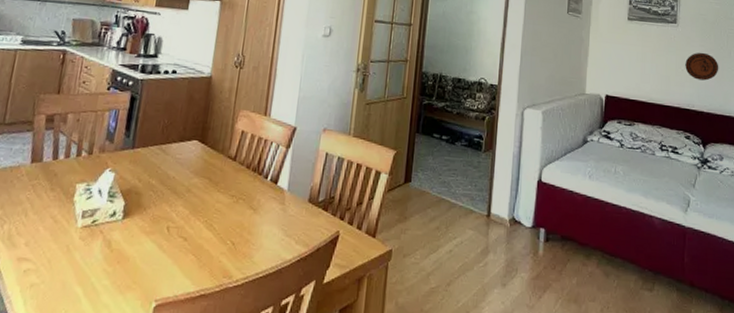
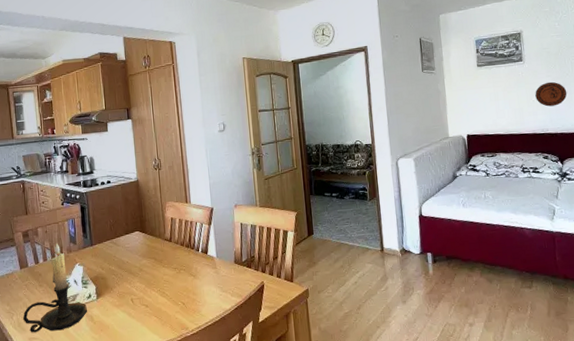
candle holder: none [16,137,107,254] -> present [22,243,87,333]

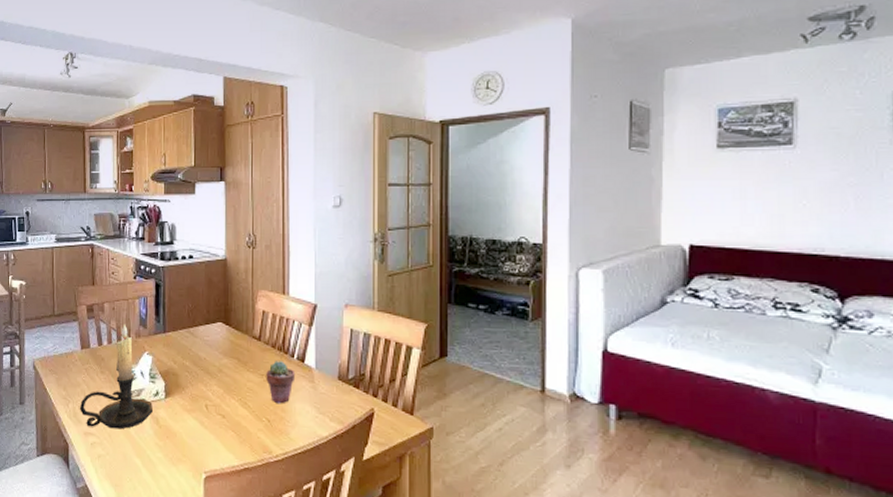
potted succulent: none [178,255,202,289] -> present [266,361,296,404]
decorative plate: present [535,81,567,107] -> none [808,178,864,216]

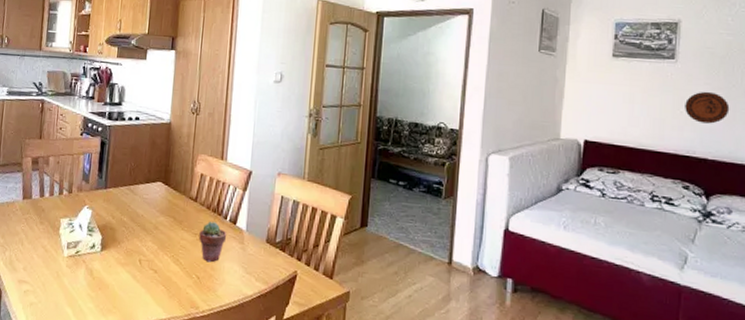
candle holder: present [79,323,153,430] -> none [15,177,88,279]
decorative plate: none [808,178,864,216] -> present [685,91,730,124]

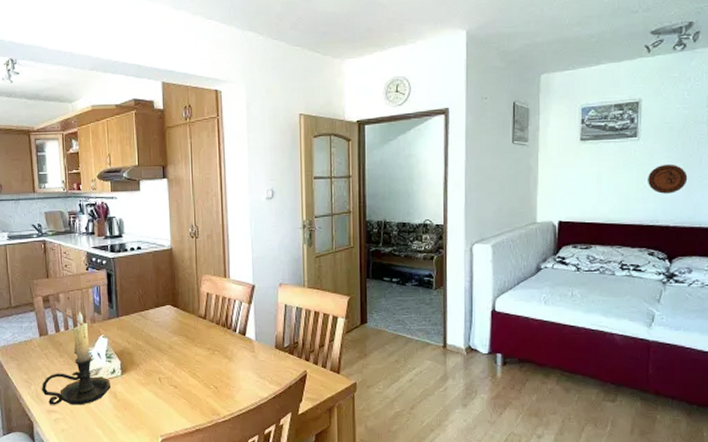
candle holder: none [15,177,88,279] -> present [41,311,110,405]
potted succulent: present [199,221,227,263] -> none [212,336,238,373]

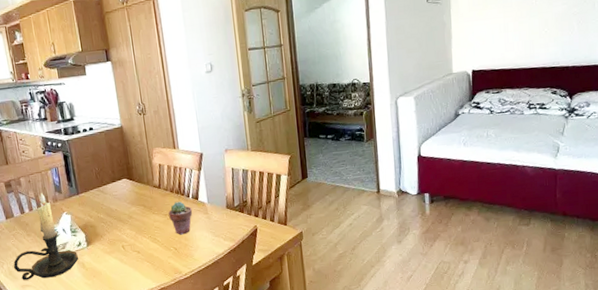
potted succulent: none [212,336,238,373] -> present [168,201,193,235]
decorative plate: present [648,164,688,194] -> none [548,10,583,38]

